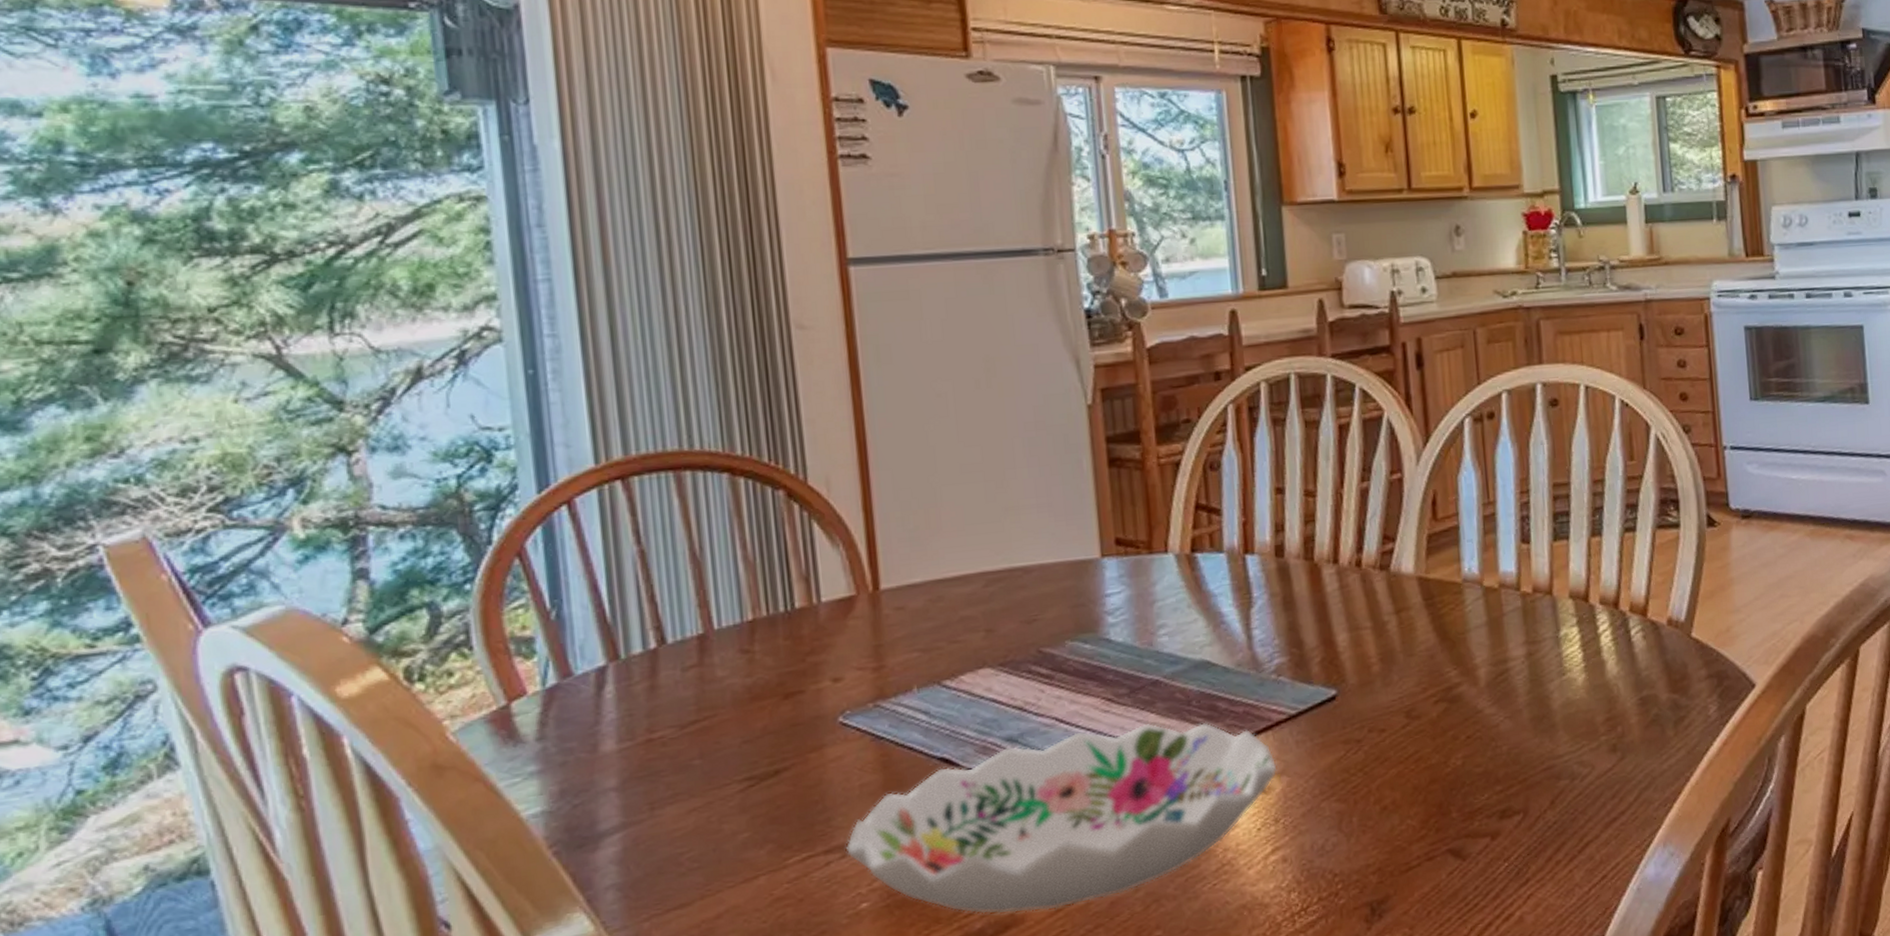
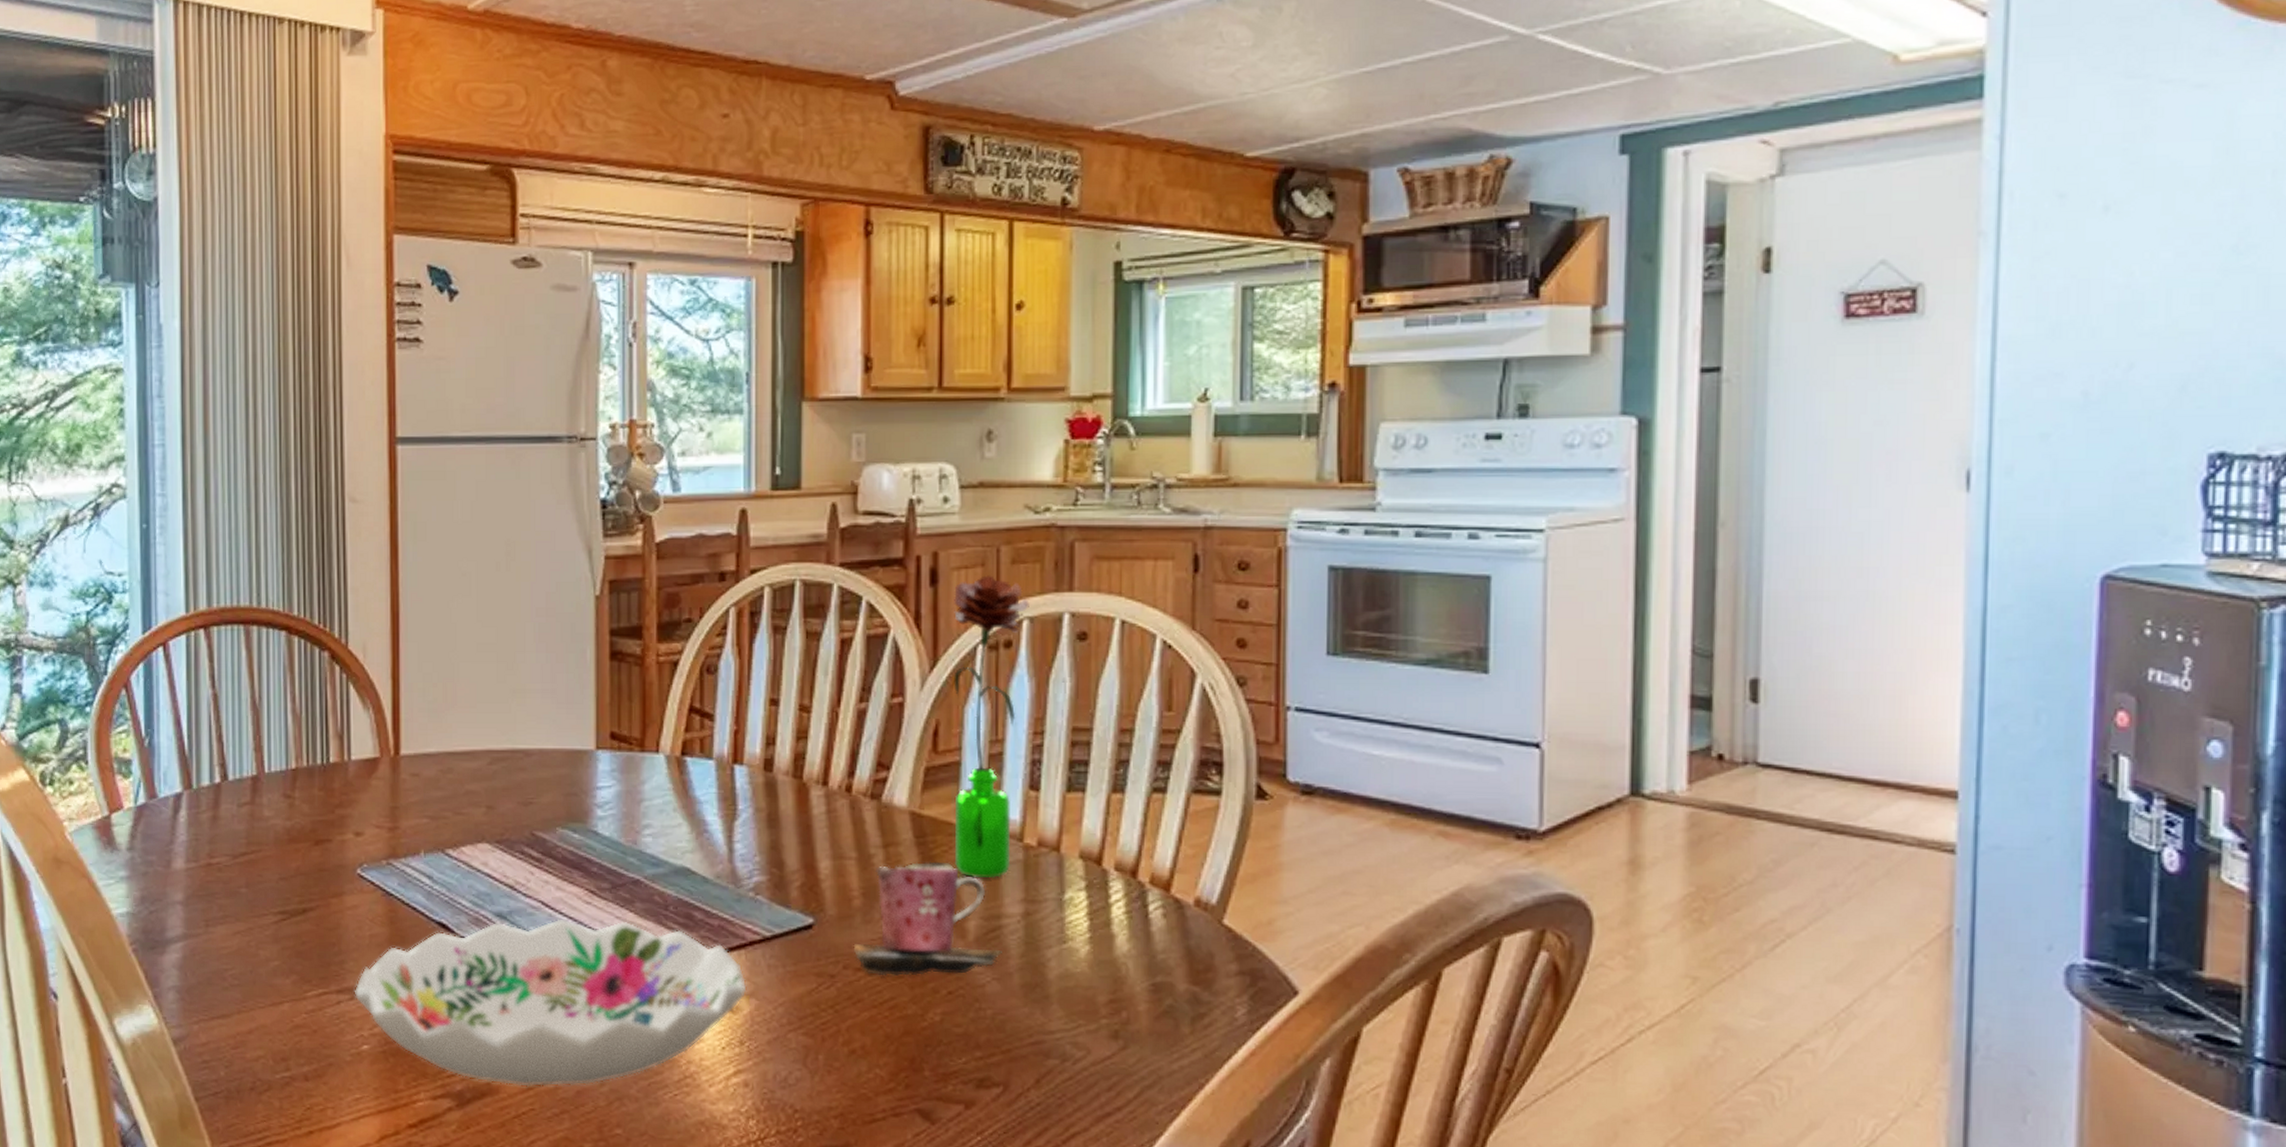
mug: none [1376,618,1511,733] -> present [853,861,1002,976]
flower: none [1438,355,1512,629] -> present [953,575,1029,878]

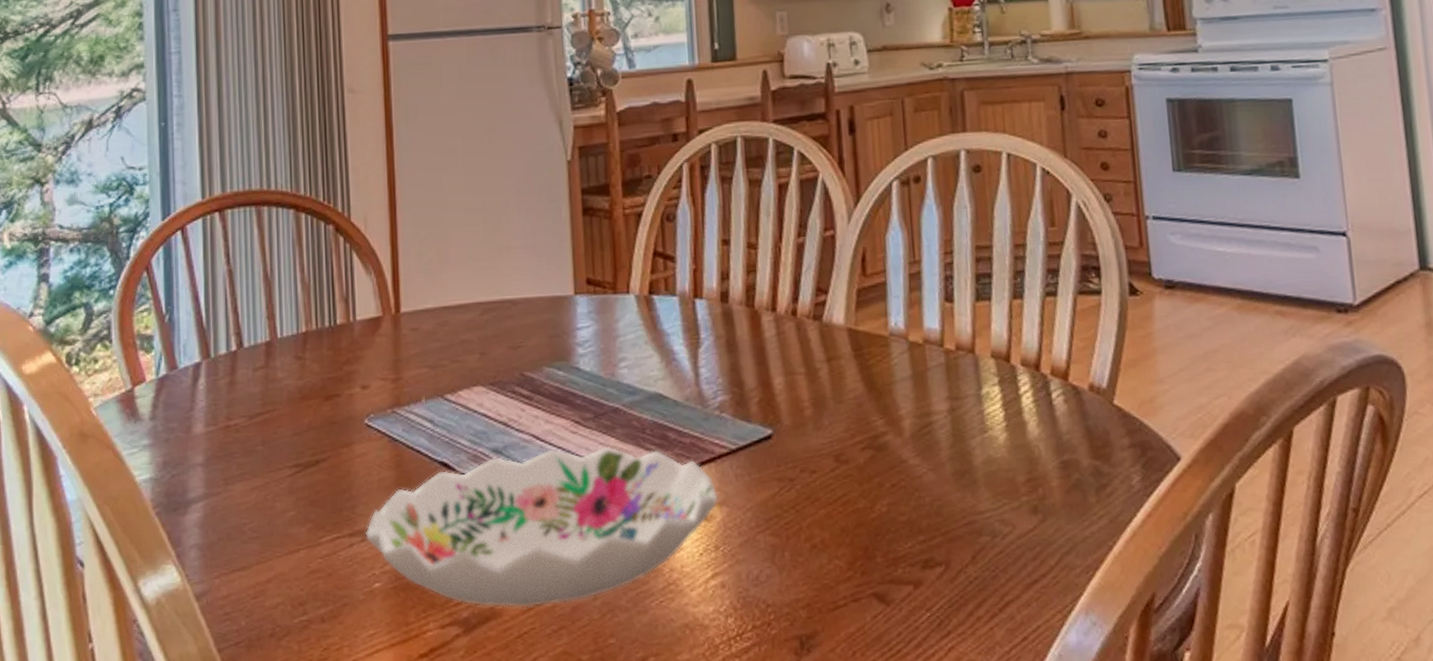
mug: present [853,861,1002,976] -> none [807,370,934,476]
flower: present [953,575,1029,878] -> none [869,123,935,382]

